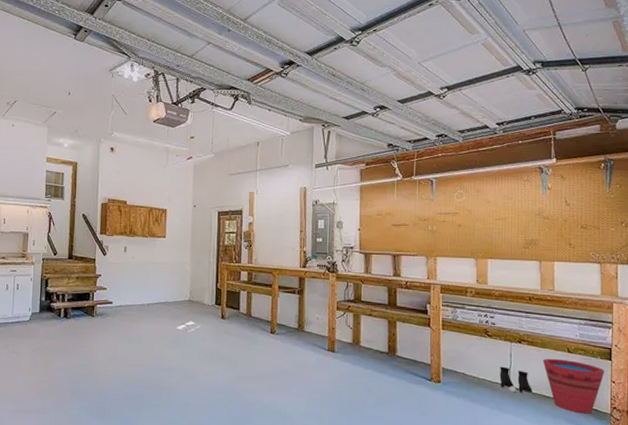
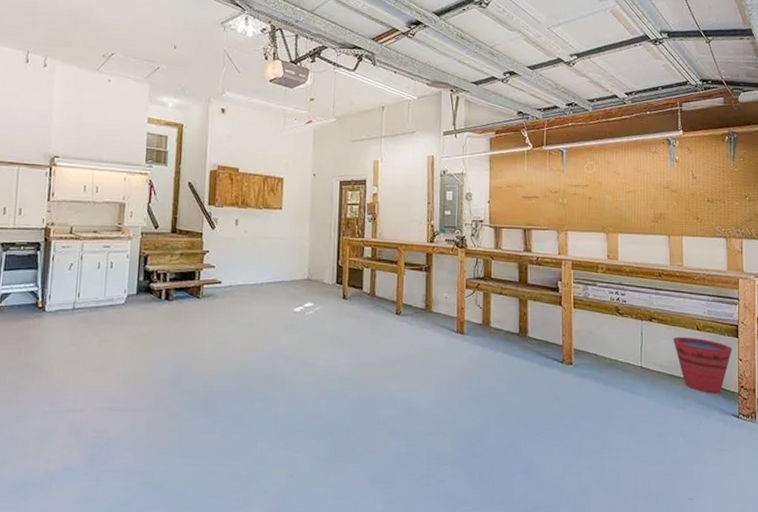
boots: present [500,366,532,393] -> none [631,346,663,374]

